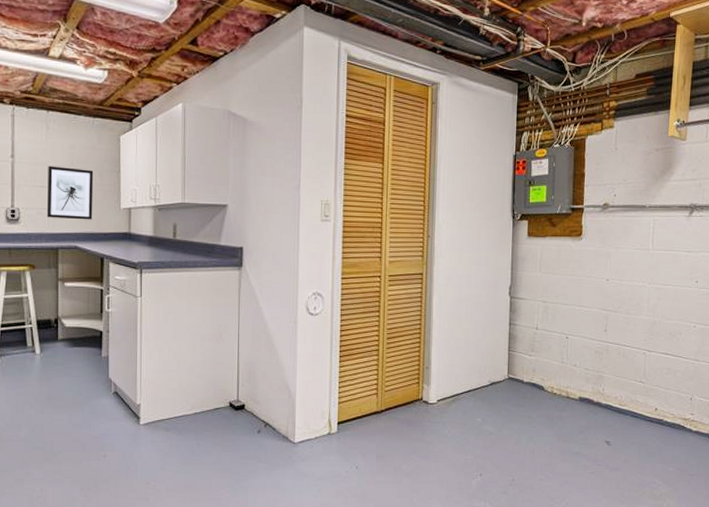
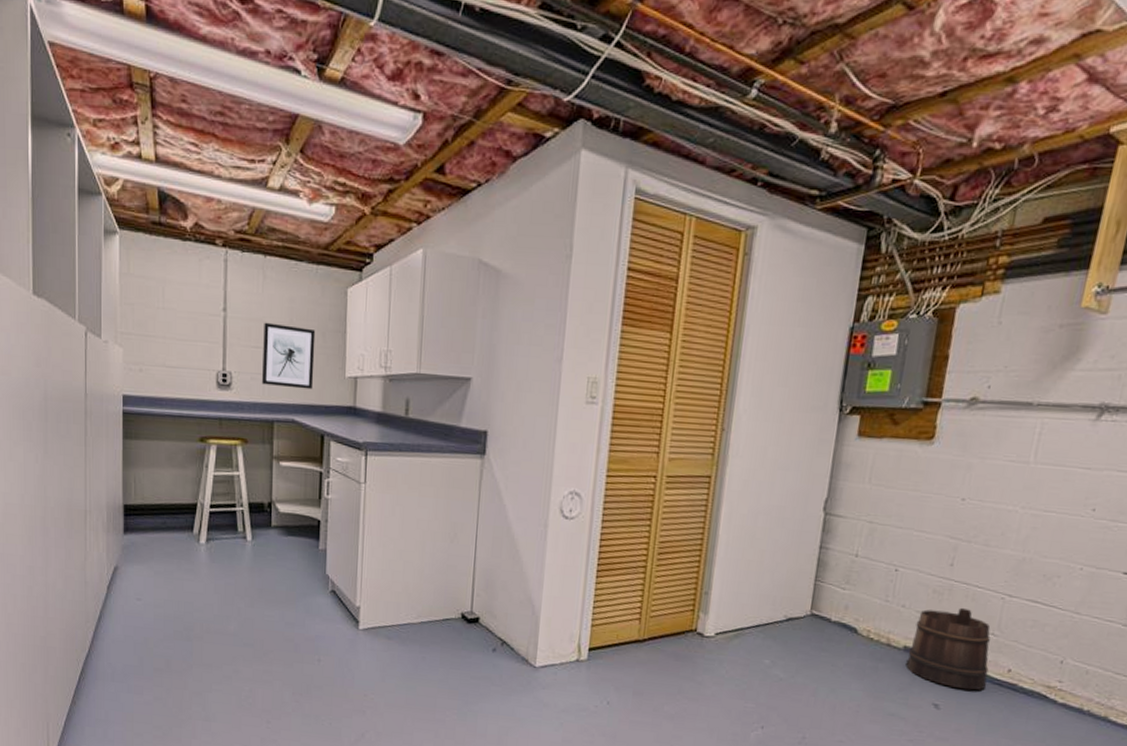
bucket: none [583,363,642,428] -> present [907,607,991,691]

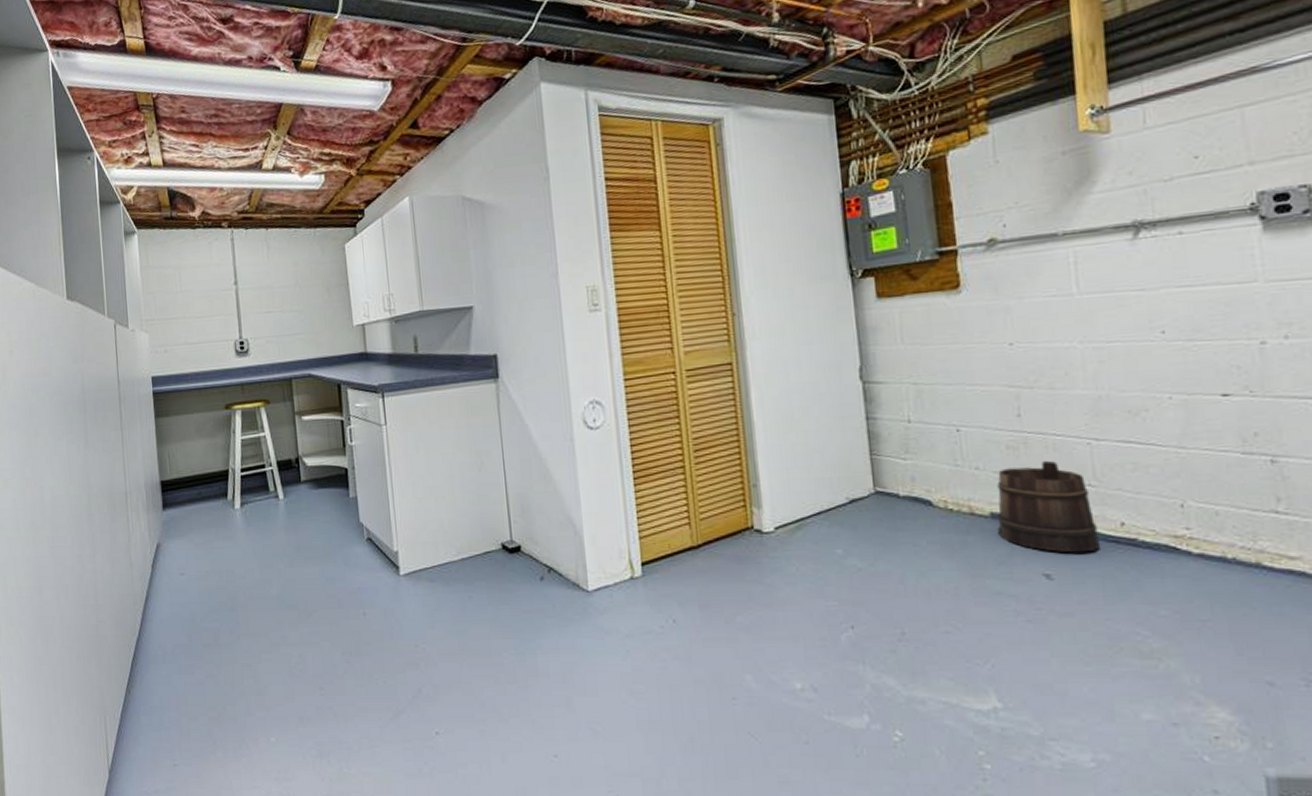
wall art: present [262,322,316,390] -> none [272,286,325,346]

